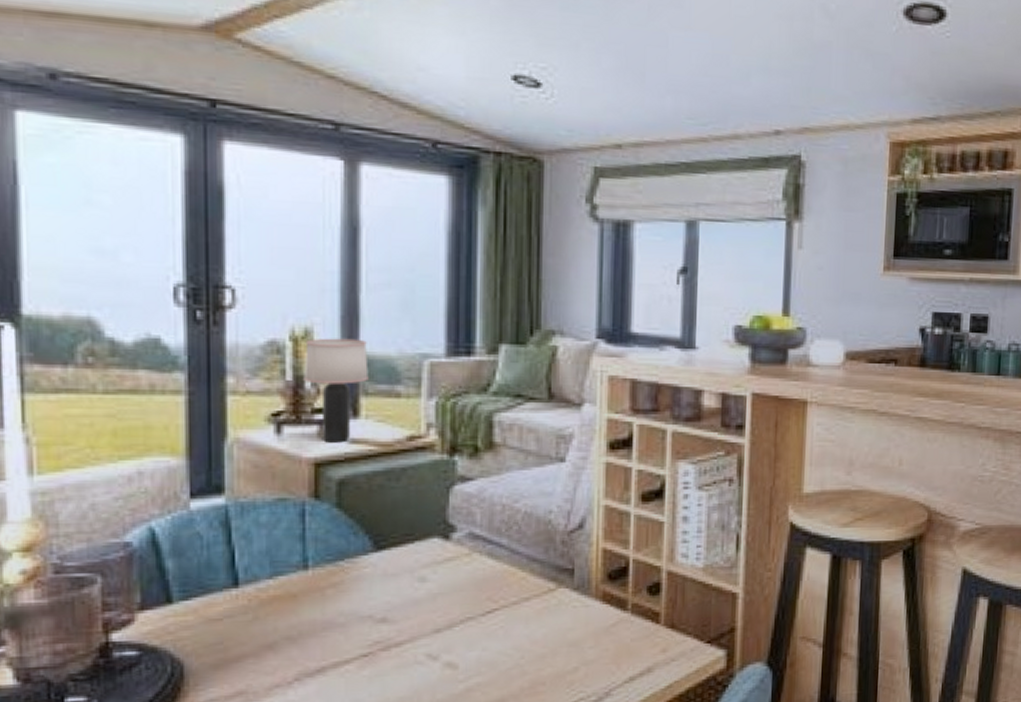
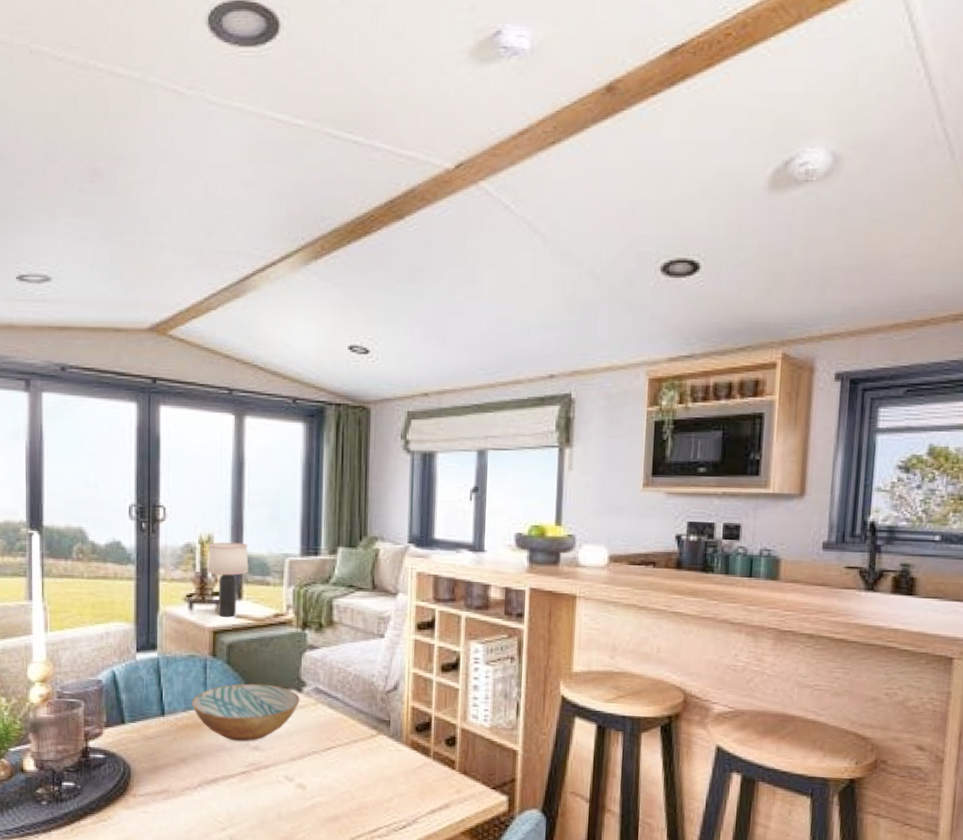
bowl: none [282,532,447,614] -> present [191,683,300,742]

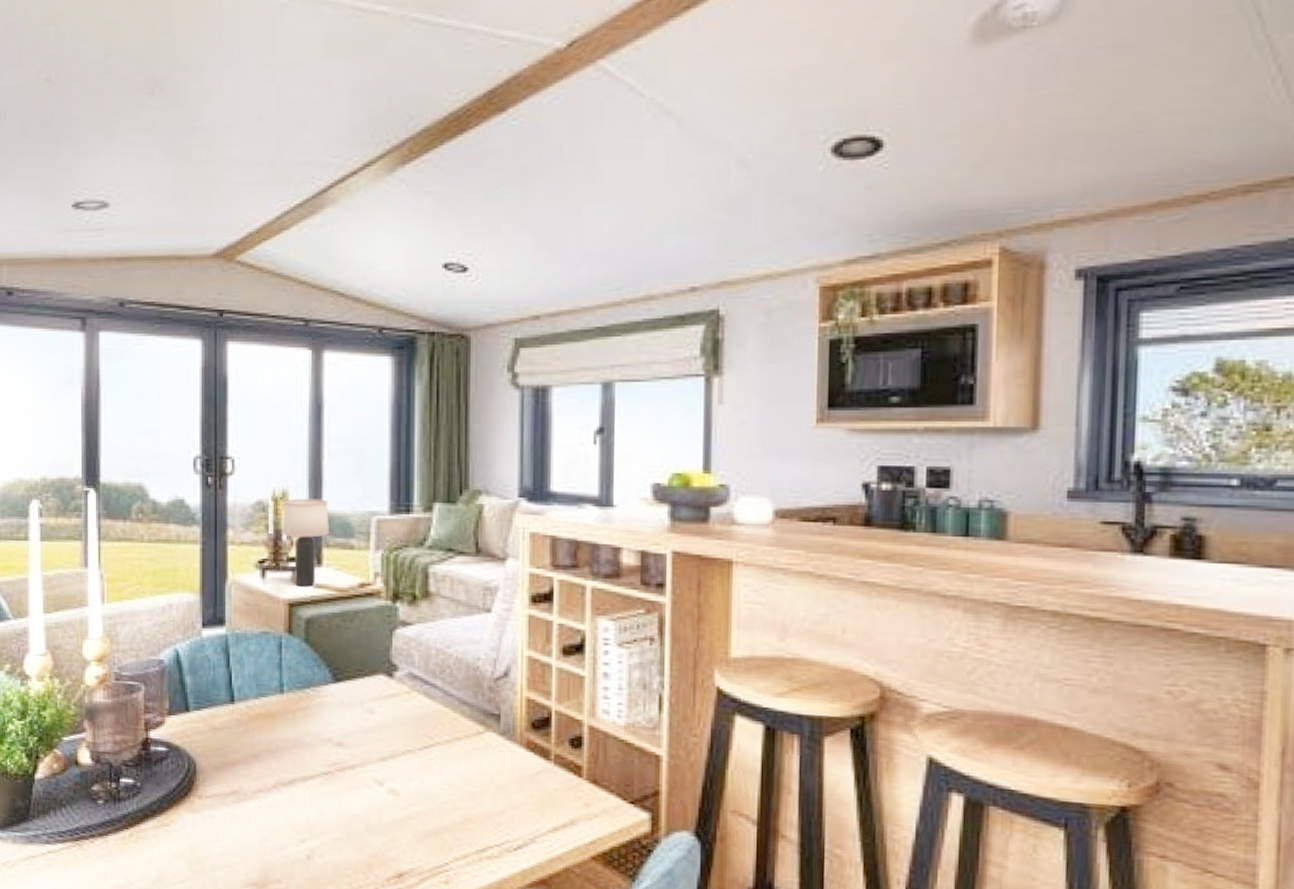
bowl: present [191,683,300,742] -> none [265,666,391,736]

